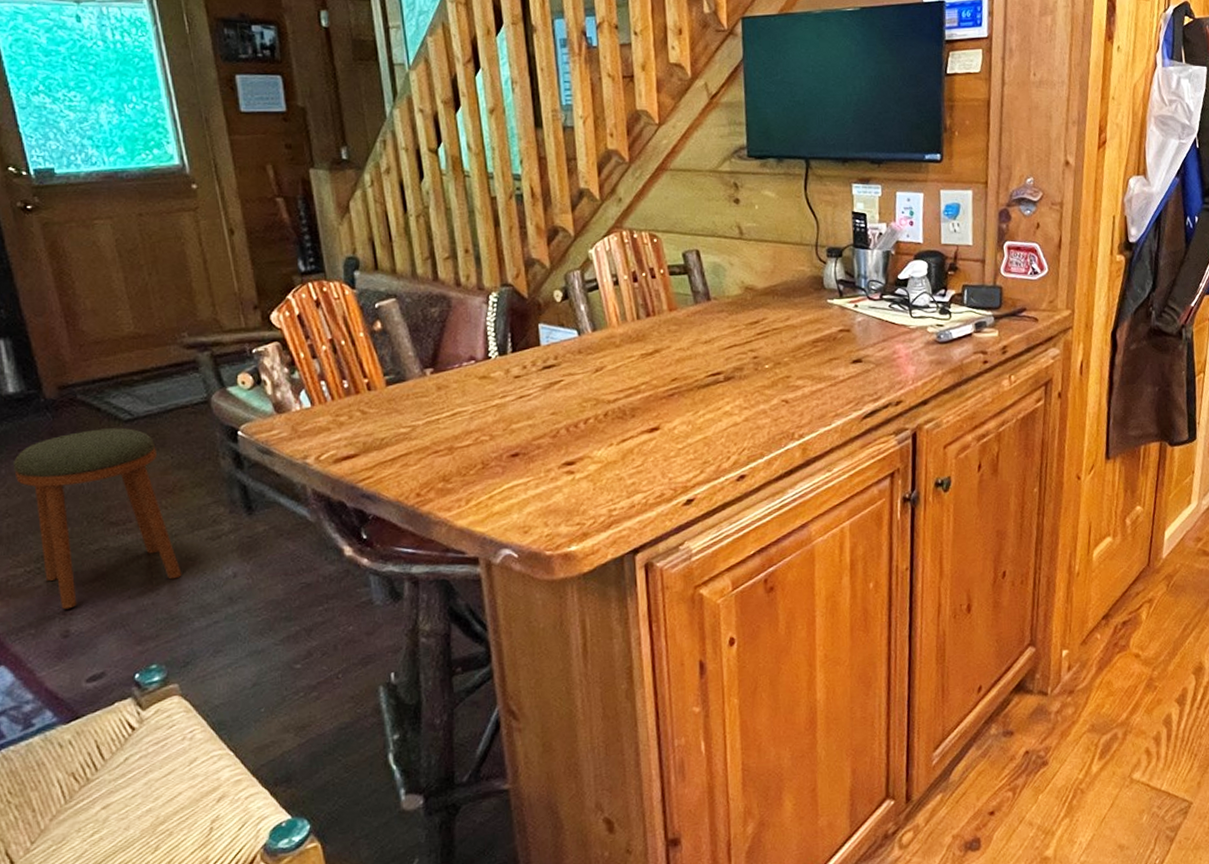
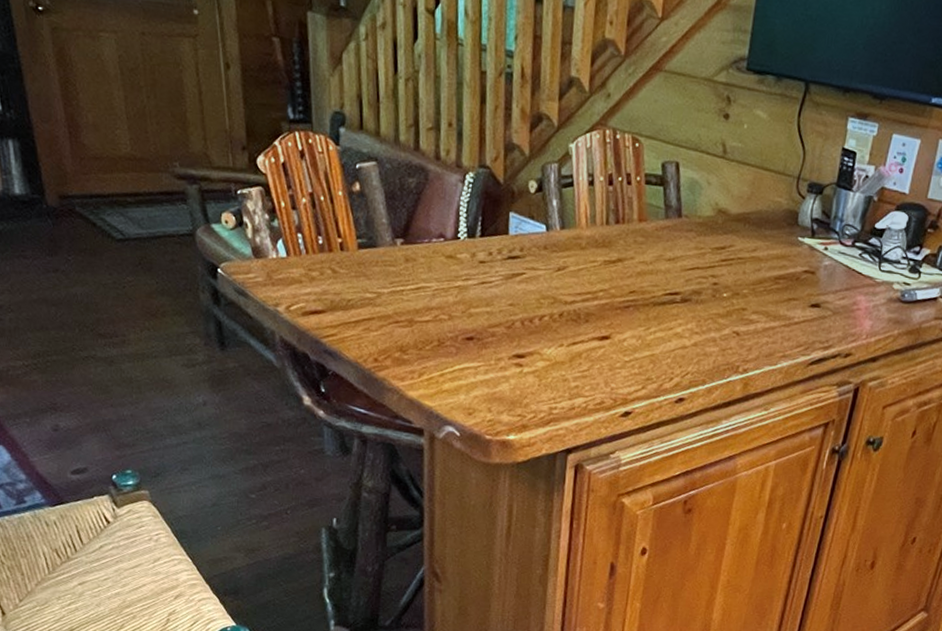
stool: present [14,427,182,610] -> none [17,243,159,406]

